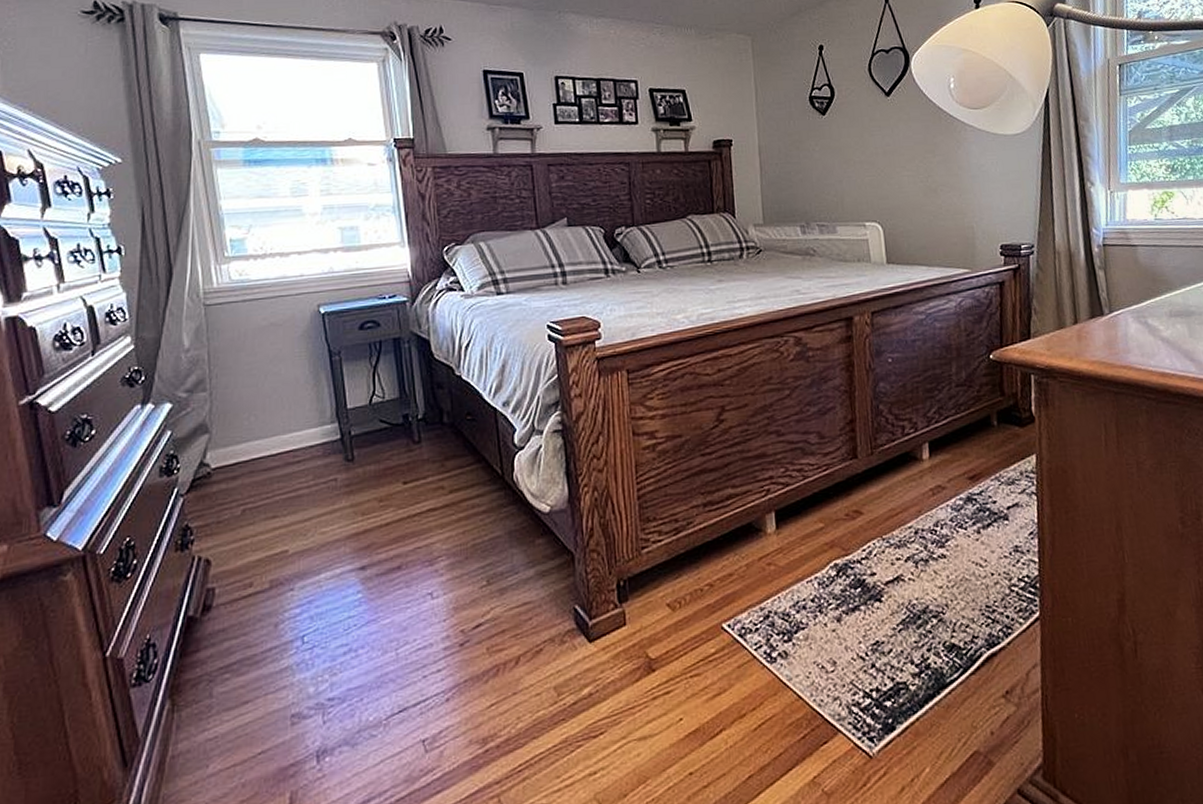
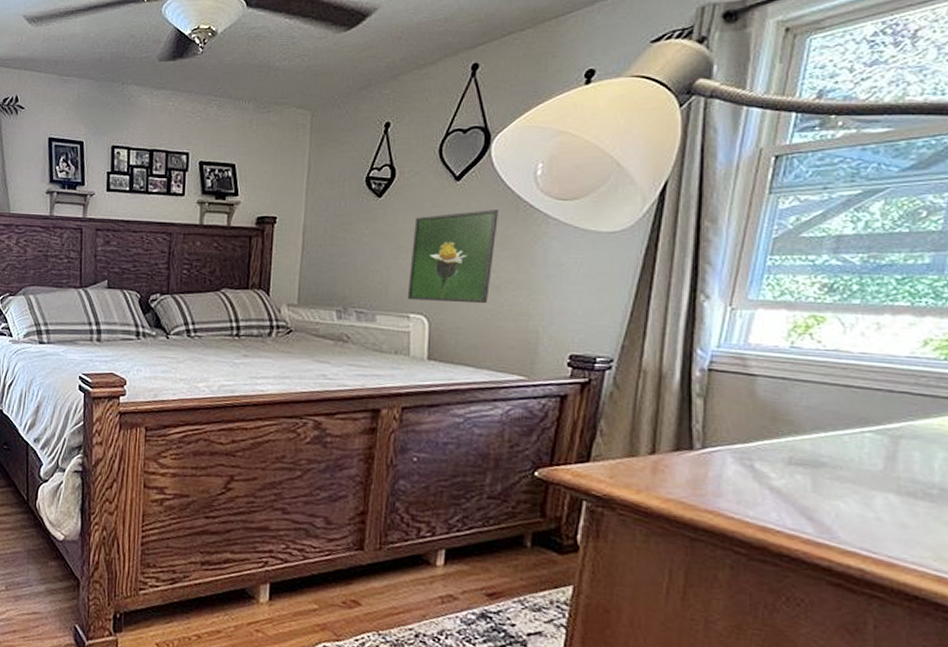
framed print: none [857,121,929,209] -> present [407,210,498,304]

